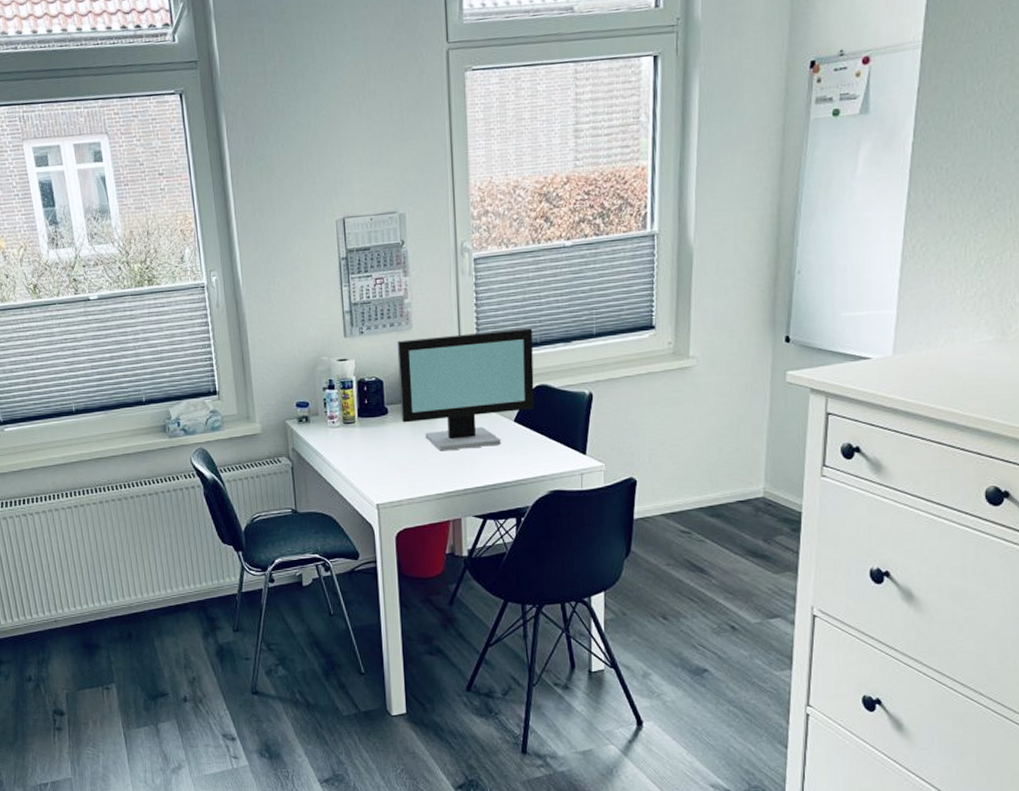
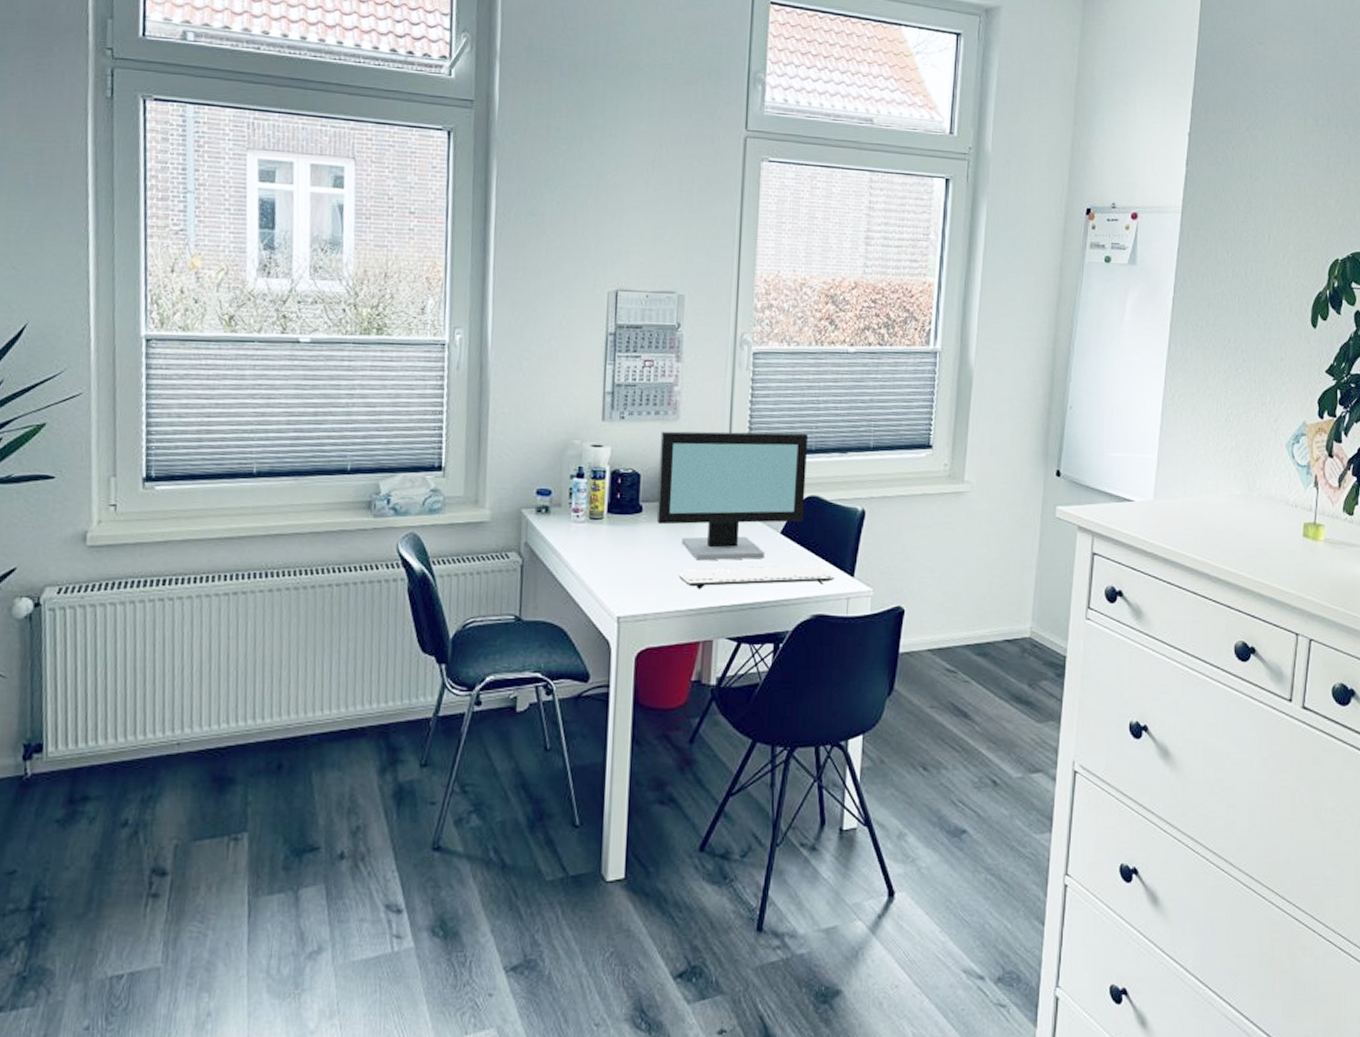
keyboard: none [425,447,568,476] -> present [678,565,835,589]

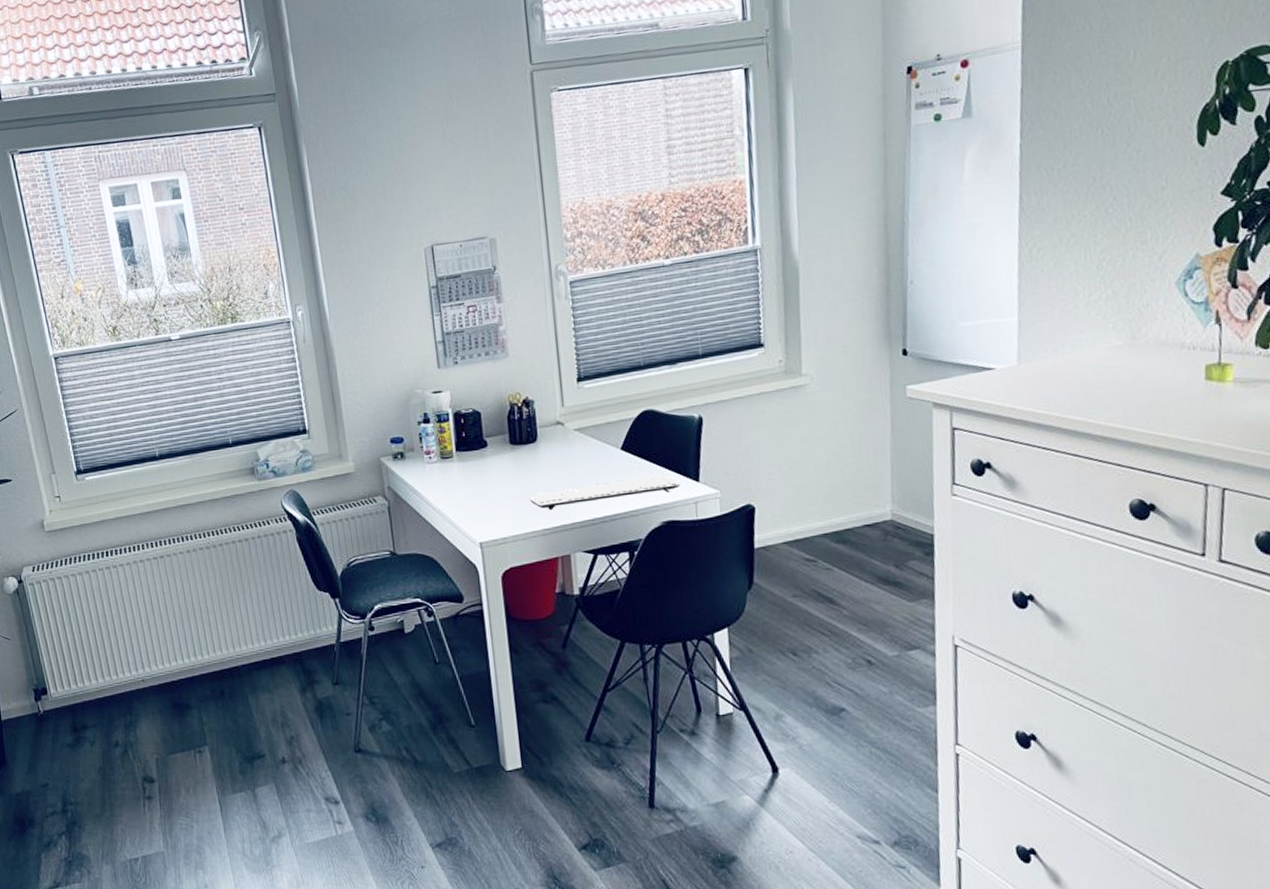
computer monitor: present [656,431,809,561] -> none [493,351,641,484]

